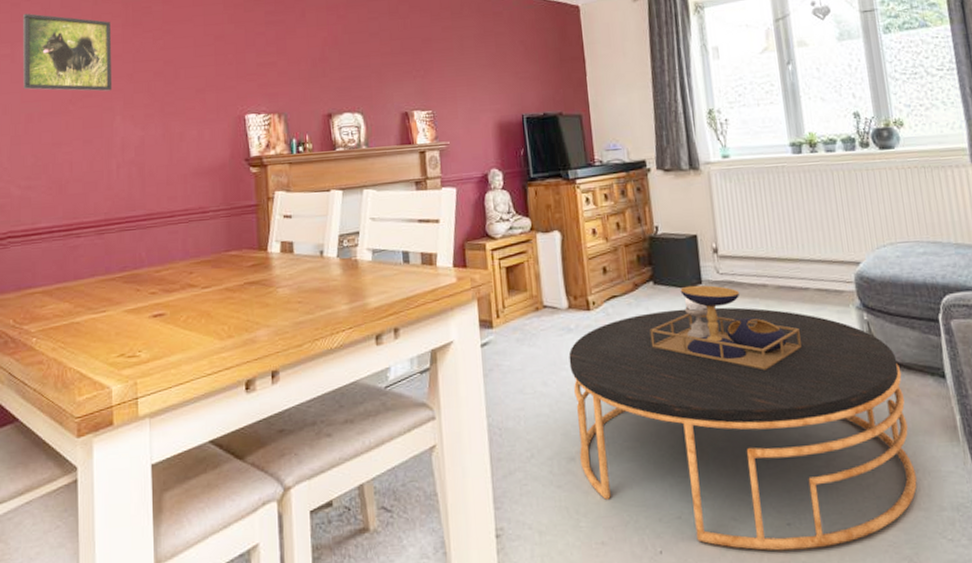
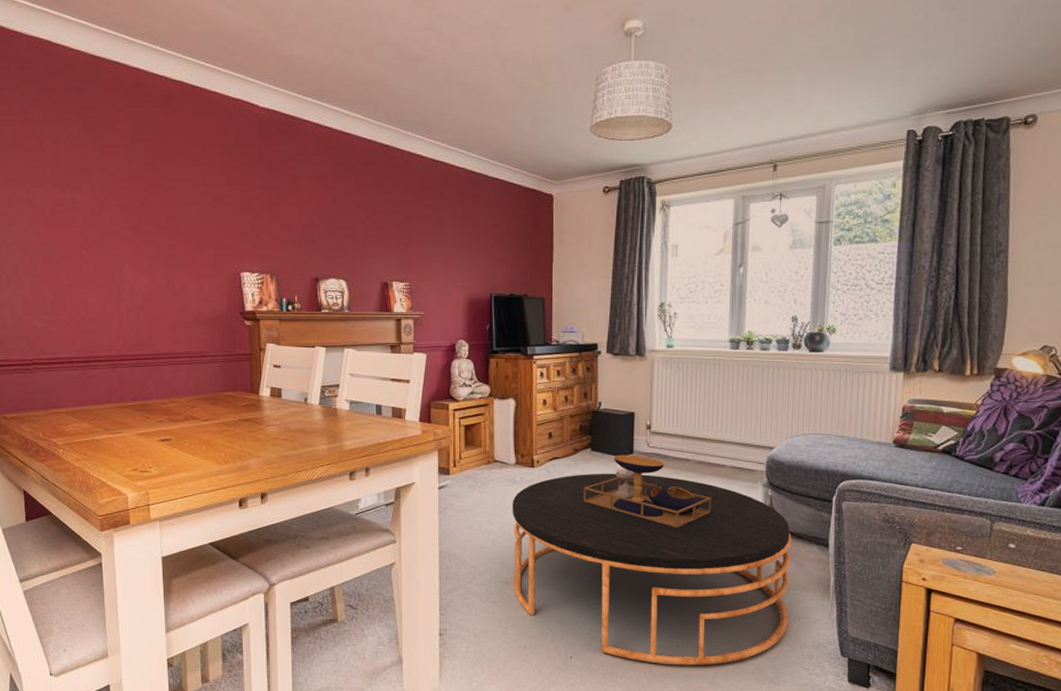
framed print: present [23,13,113,92] -> none [36,159,121,240]

